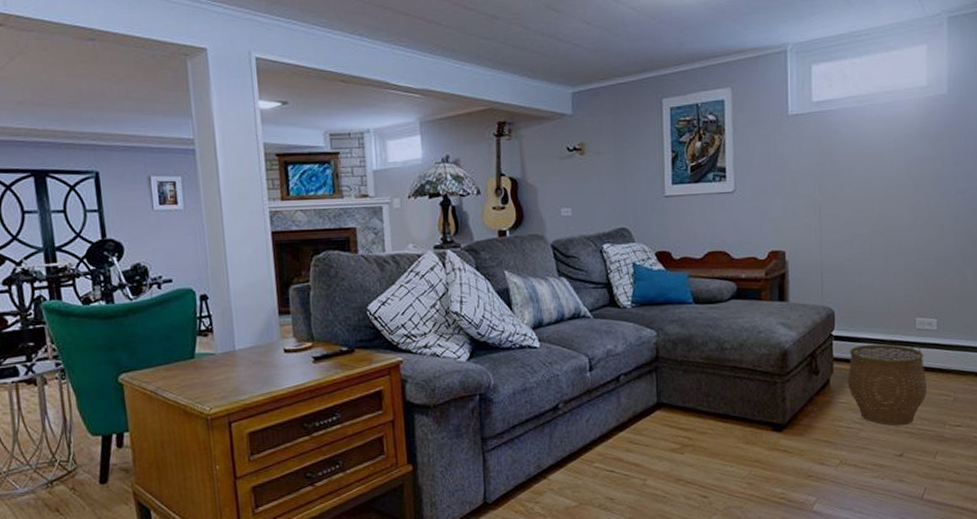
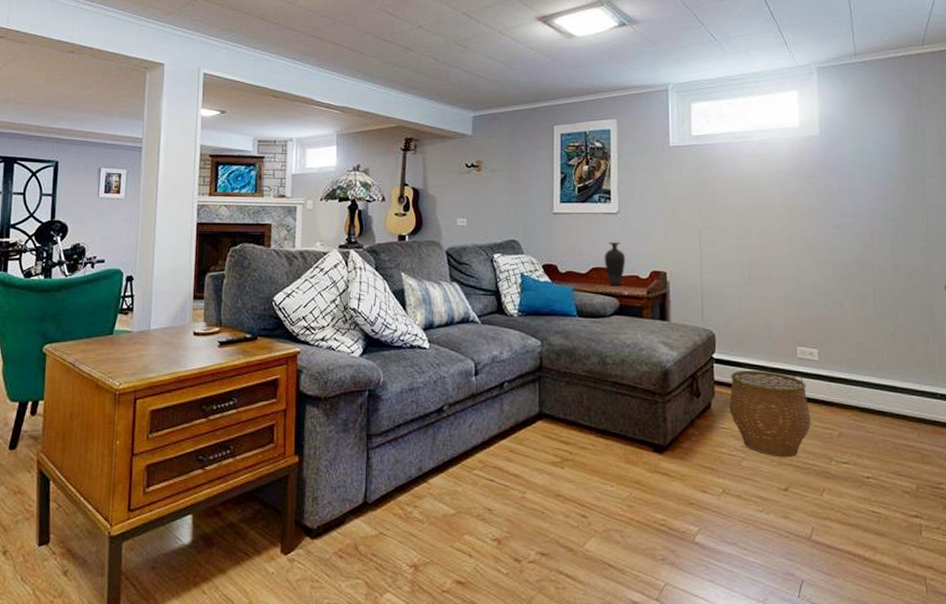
vase: none [720,223,743,269] -> present [604,242,626,285]

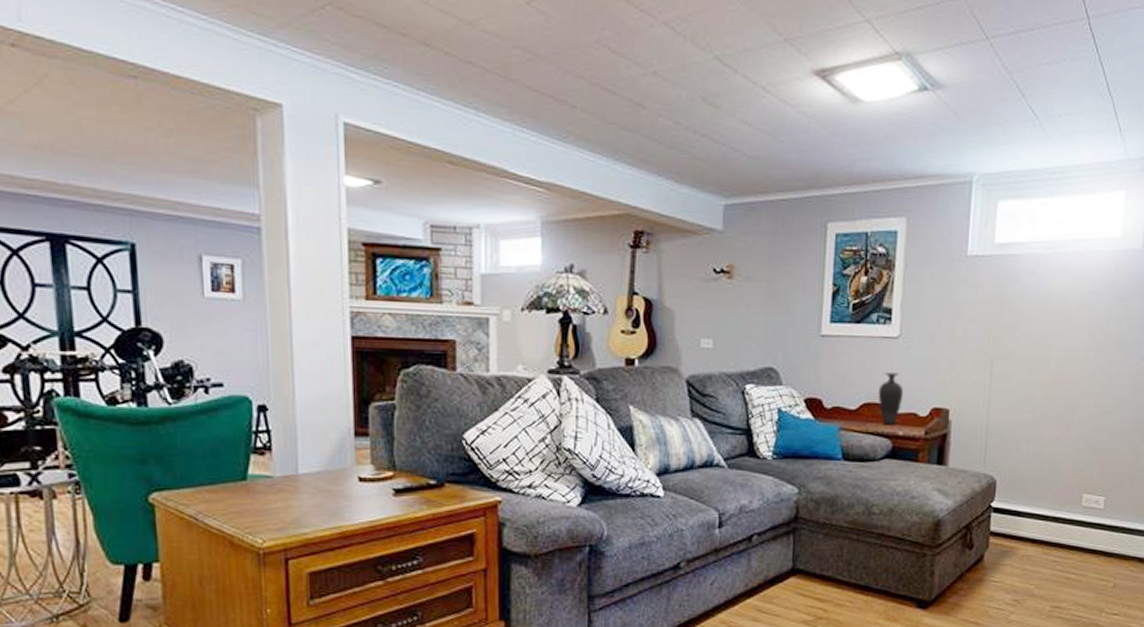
basket: present [728,369,812,457] -> none [1002,519,1087,609]

